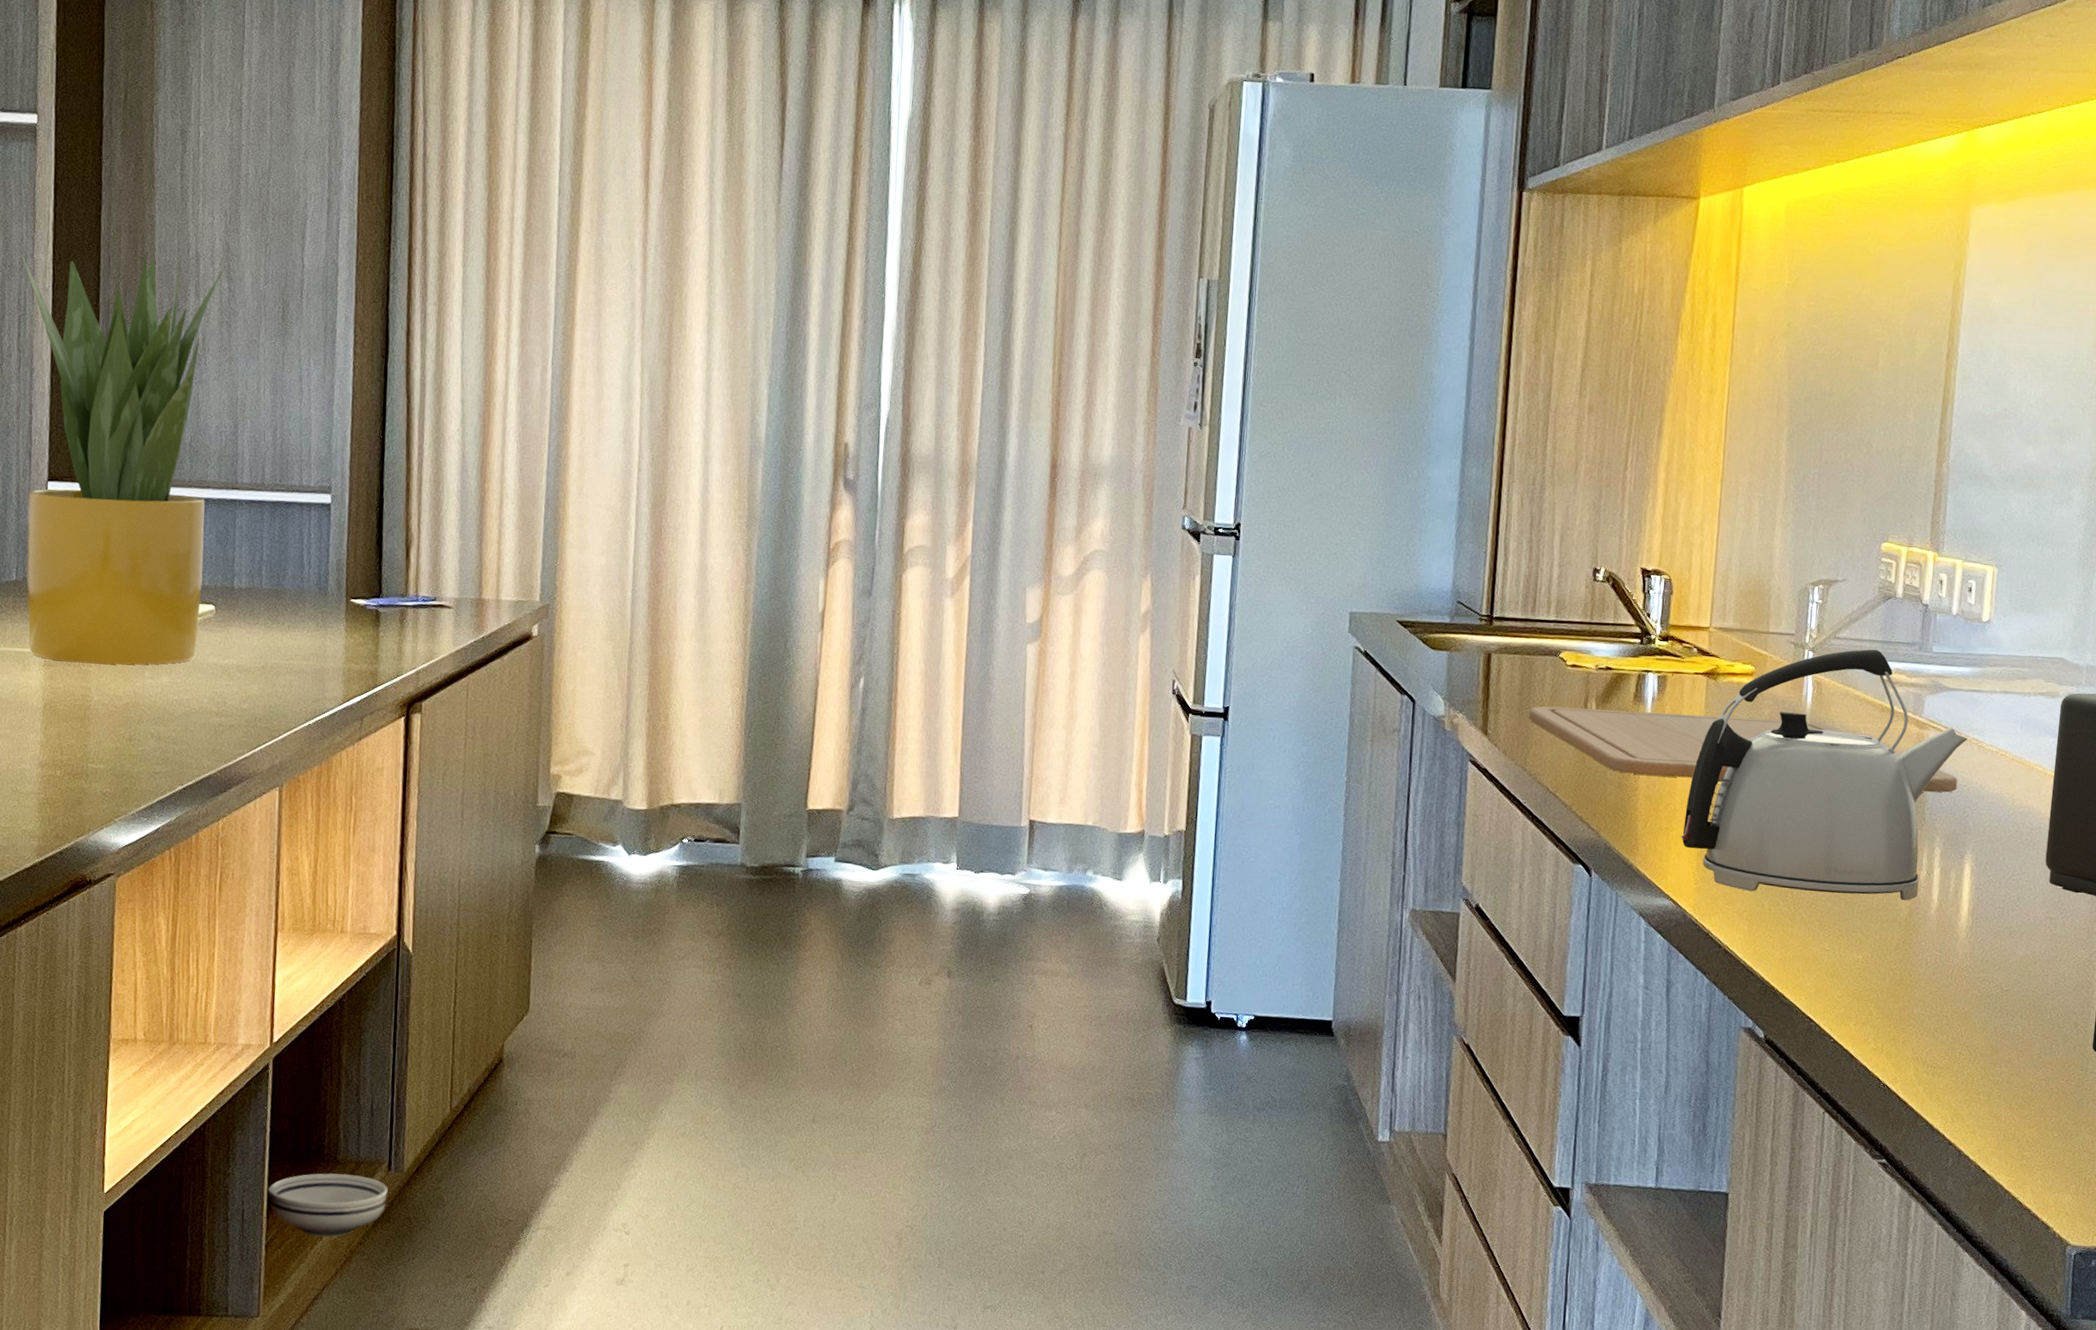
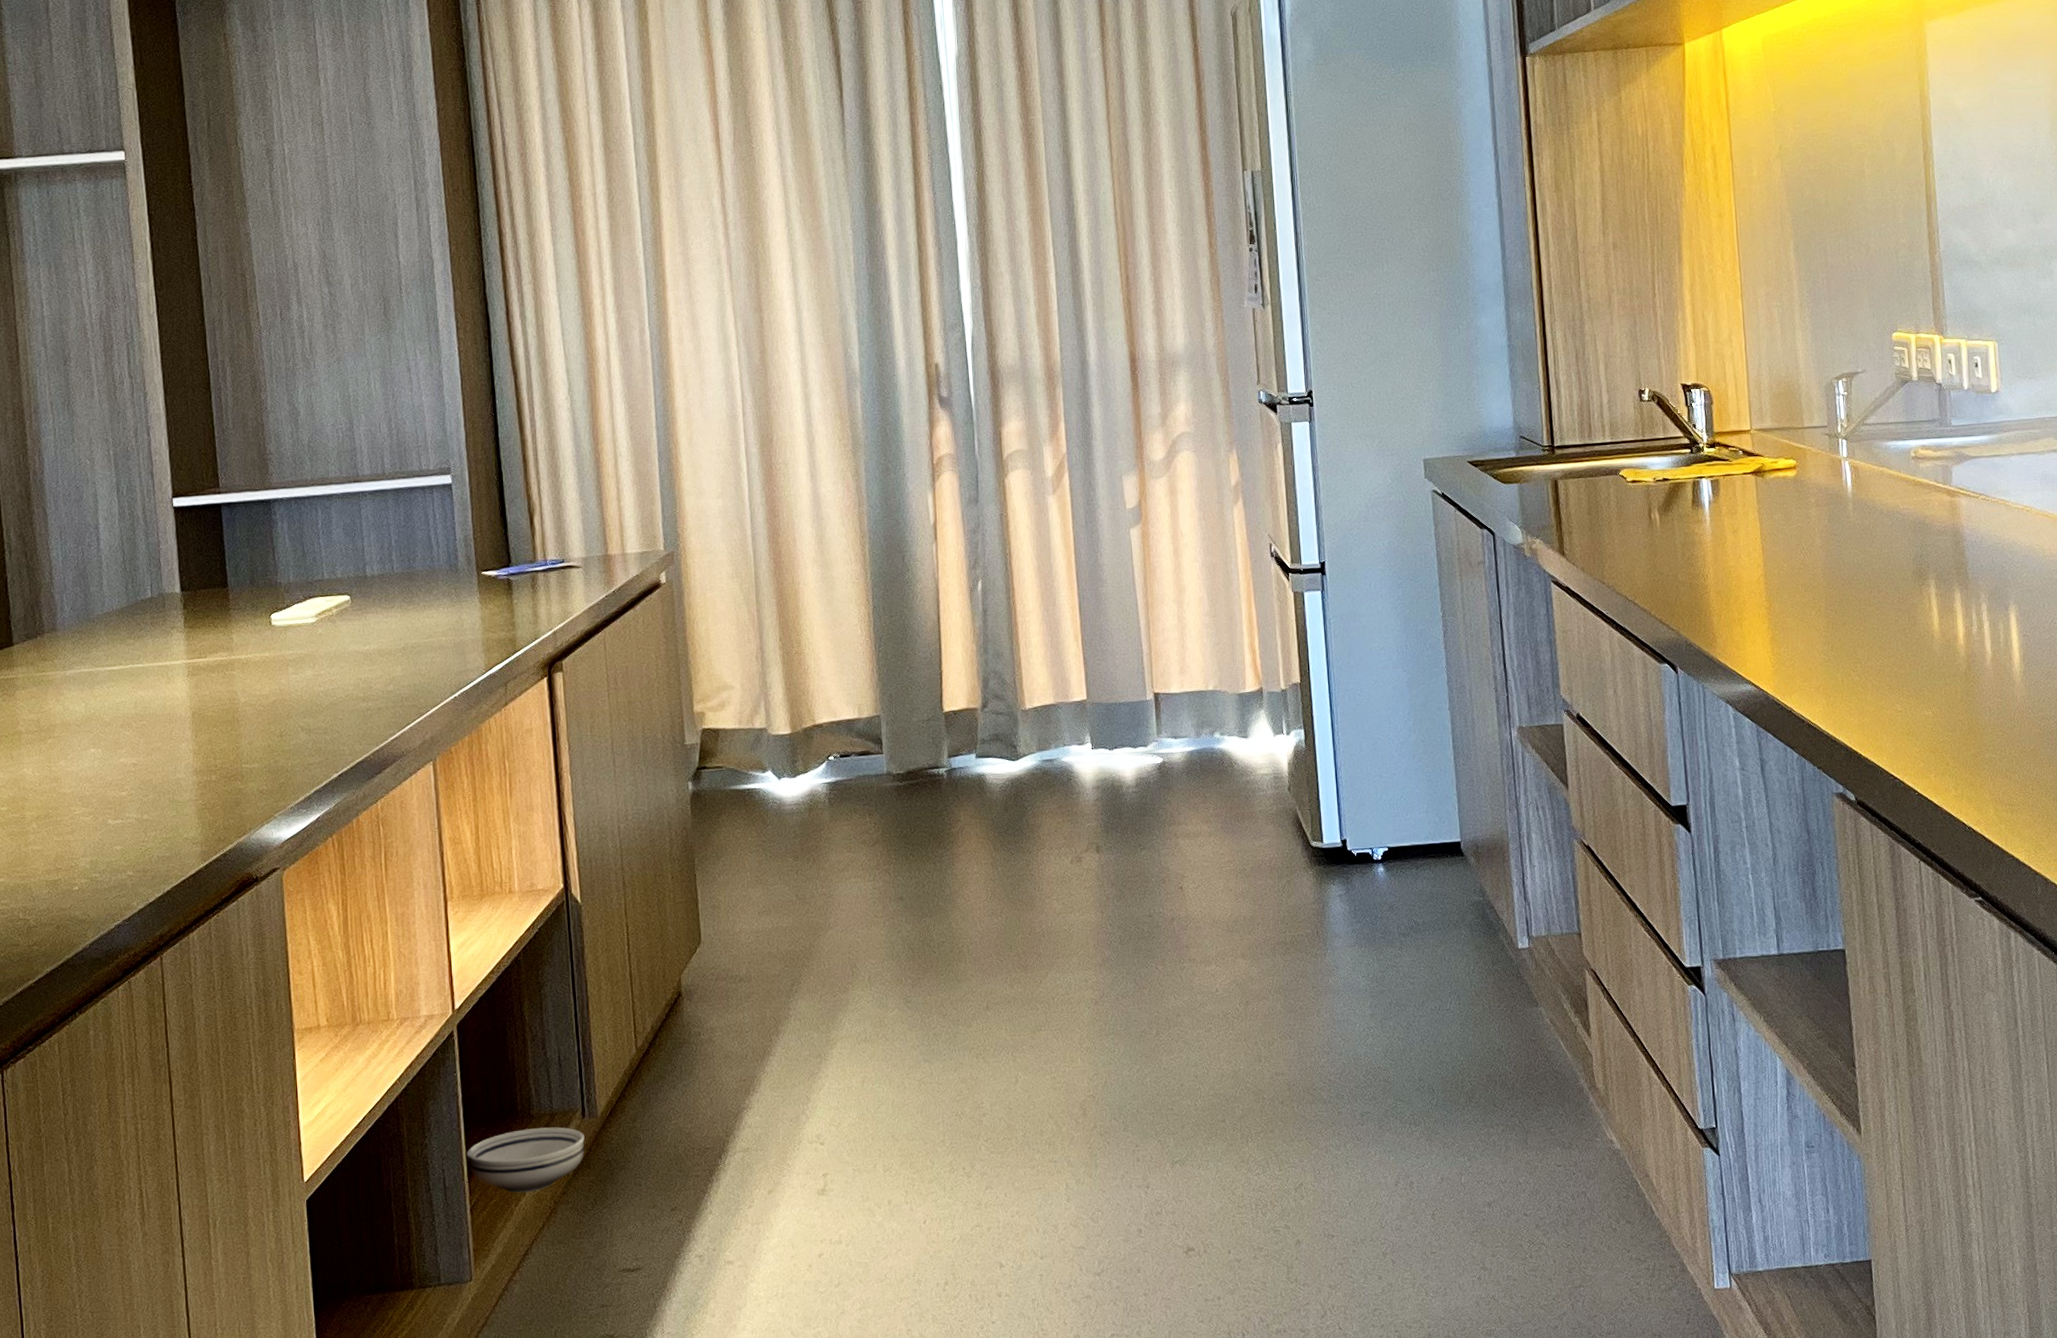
planter: present [20,242,226,665] -> none [122,255,336,669]
chopping board: present [1528,706,1958,793] -> none [1599,504,1993,574]
kettle: present [1681,649,1968,901] -> none [1753,430,1995,667]

